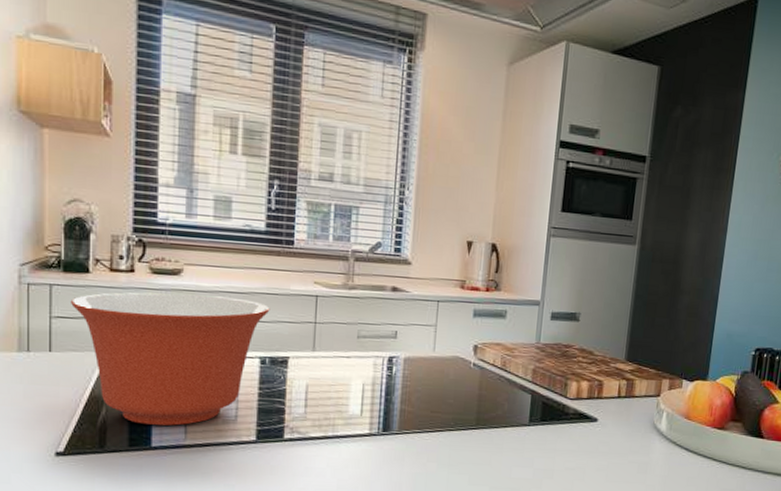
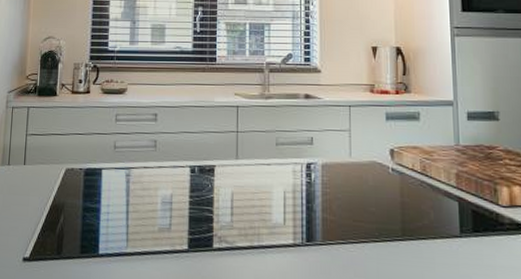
mixing bowl: present [70,292,270,426] -> none [41,109,198,234]

